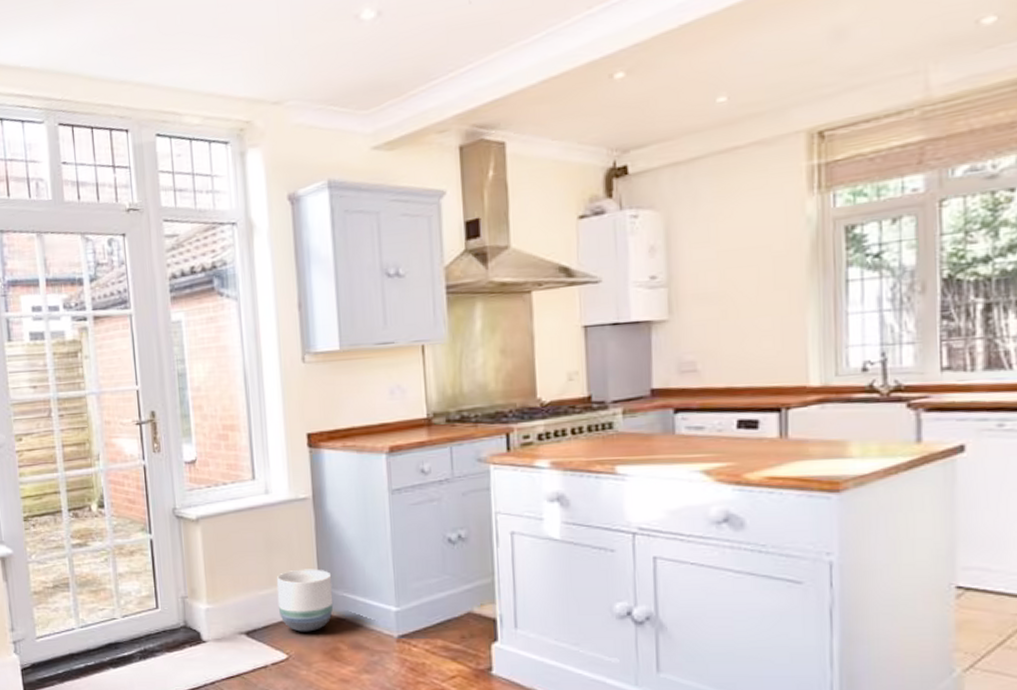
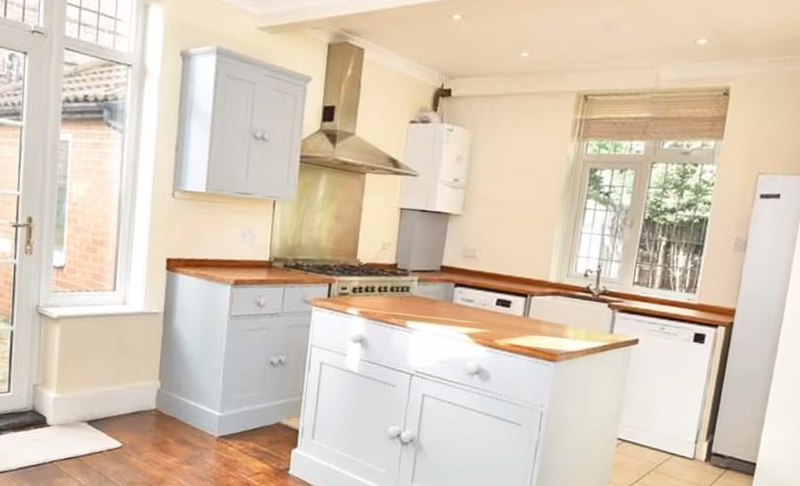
planter: present [276,569,334,632] -> none [119,372,170,426]

